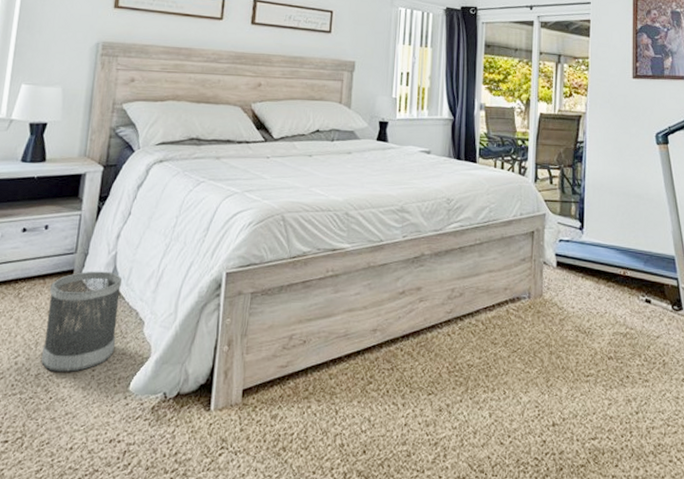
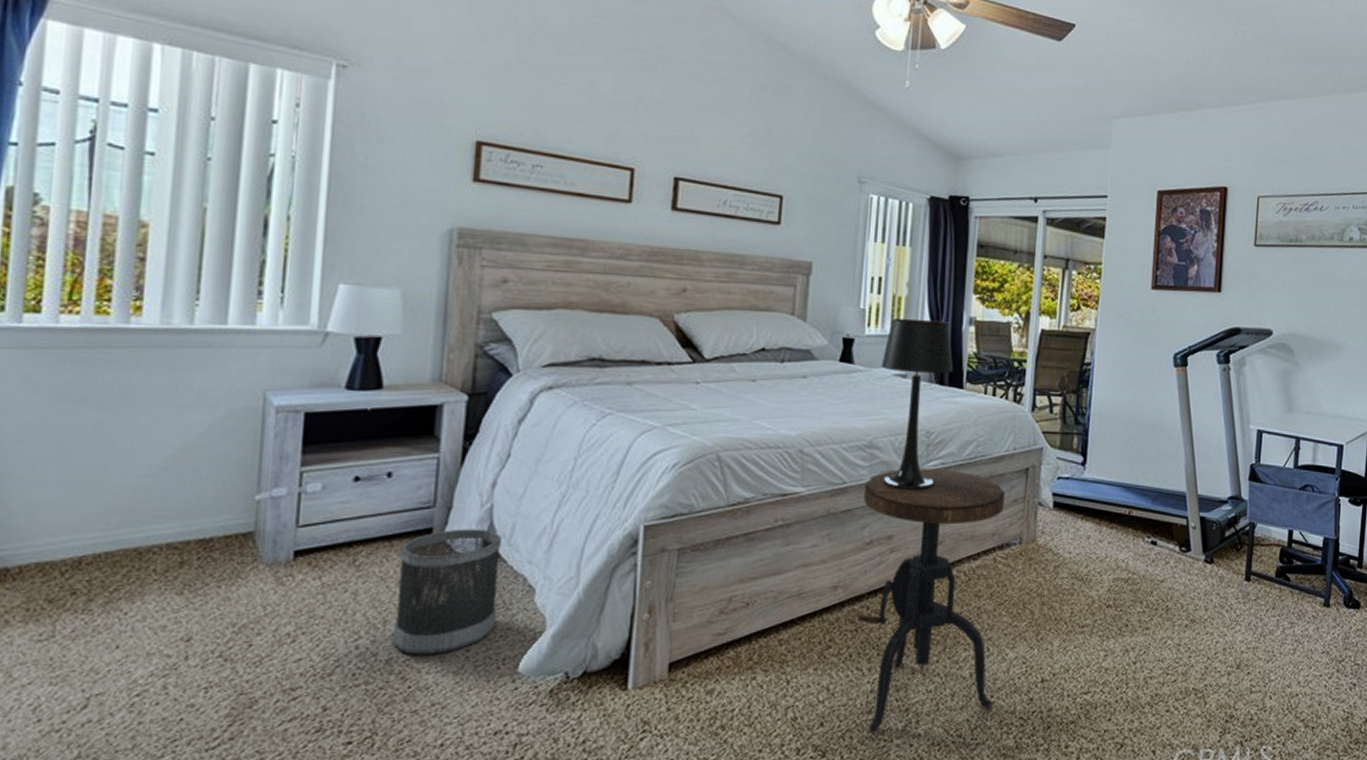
side table: none [393,230,515,462] -> present [857,468,1006,732]
table lamp: none [409,105,468,249] -> present [881,318,954,490]

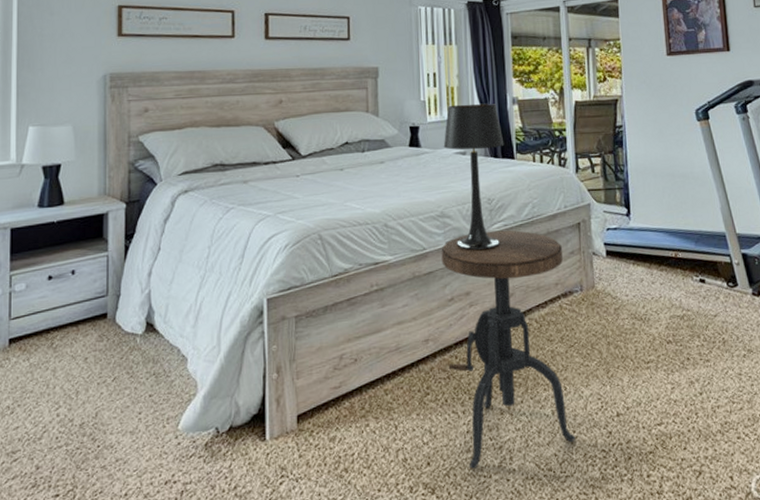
wastebasket: present [392,529,503,655] -> none [83,311,160,419]

